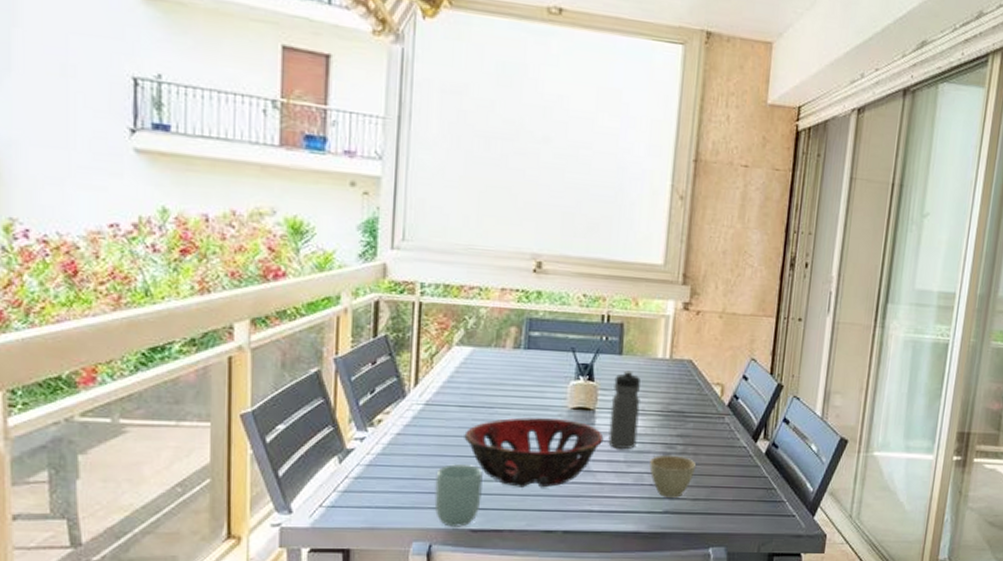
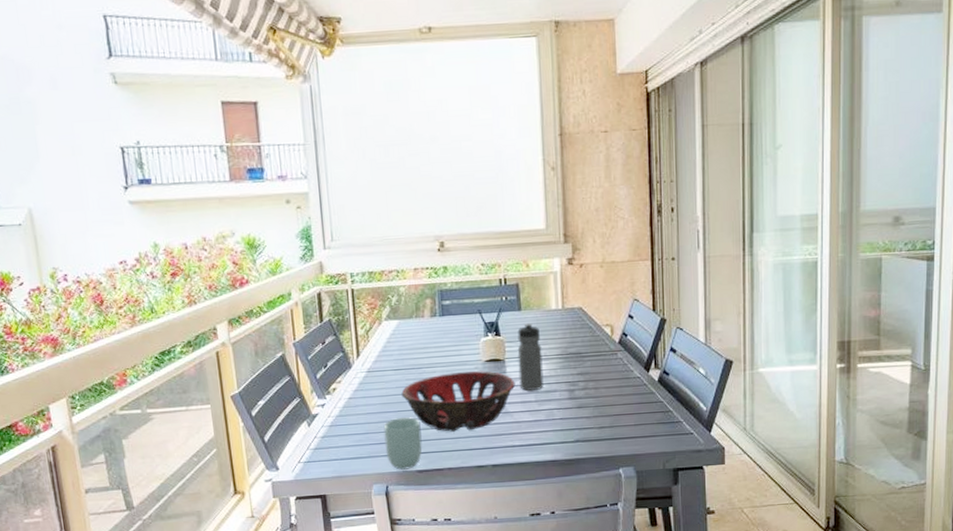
cup: present [649,455,697,498] -> none [557,391,598,428]

